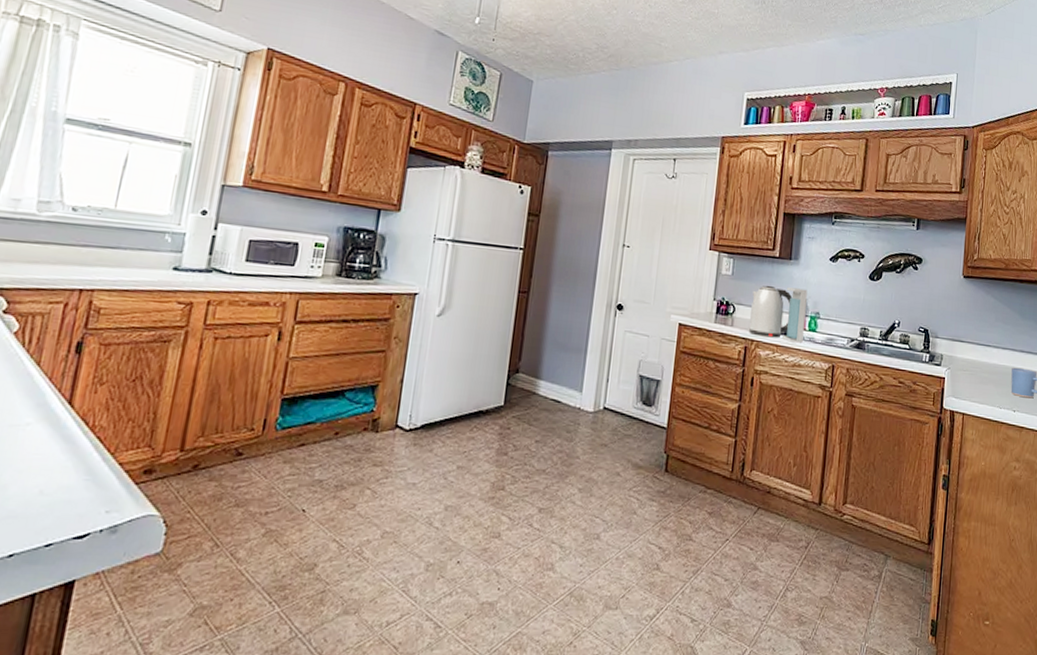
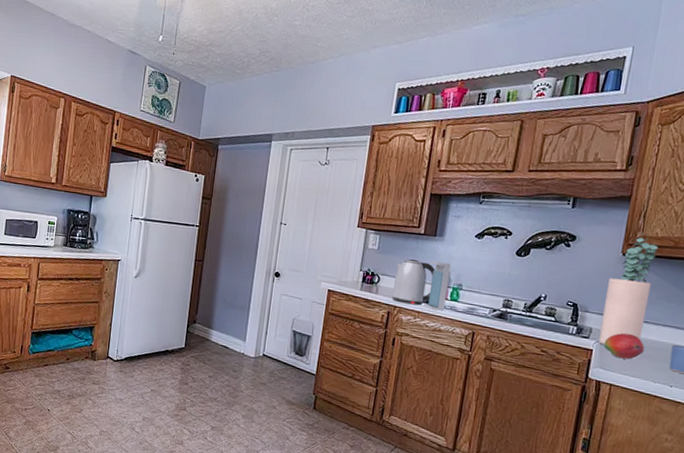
vase: none [949,254,993,373] -> present [598,232,659,346]
fruit: none [954,357,989,386] -> present [603,332,645,360]

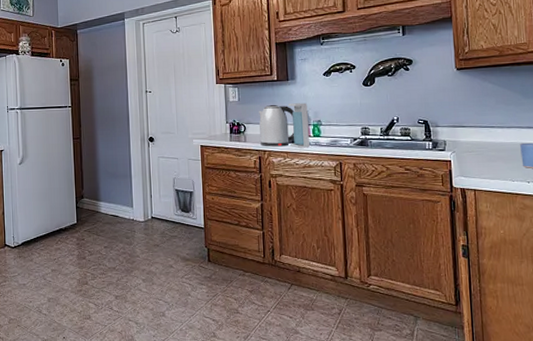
vase: present [598,232,659,346] -> none [450,46,492,155]
fruit: present [603,332,645,360] -> none [459,140,496,164]

